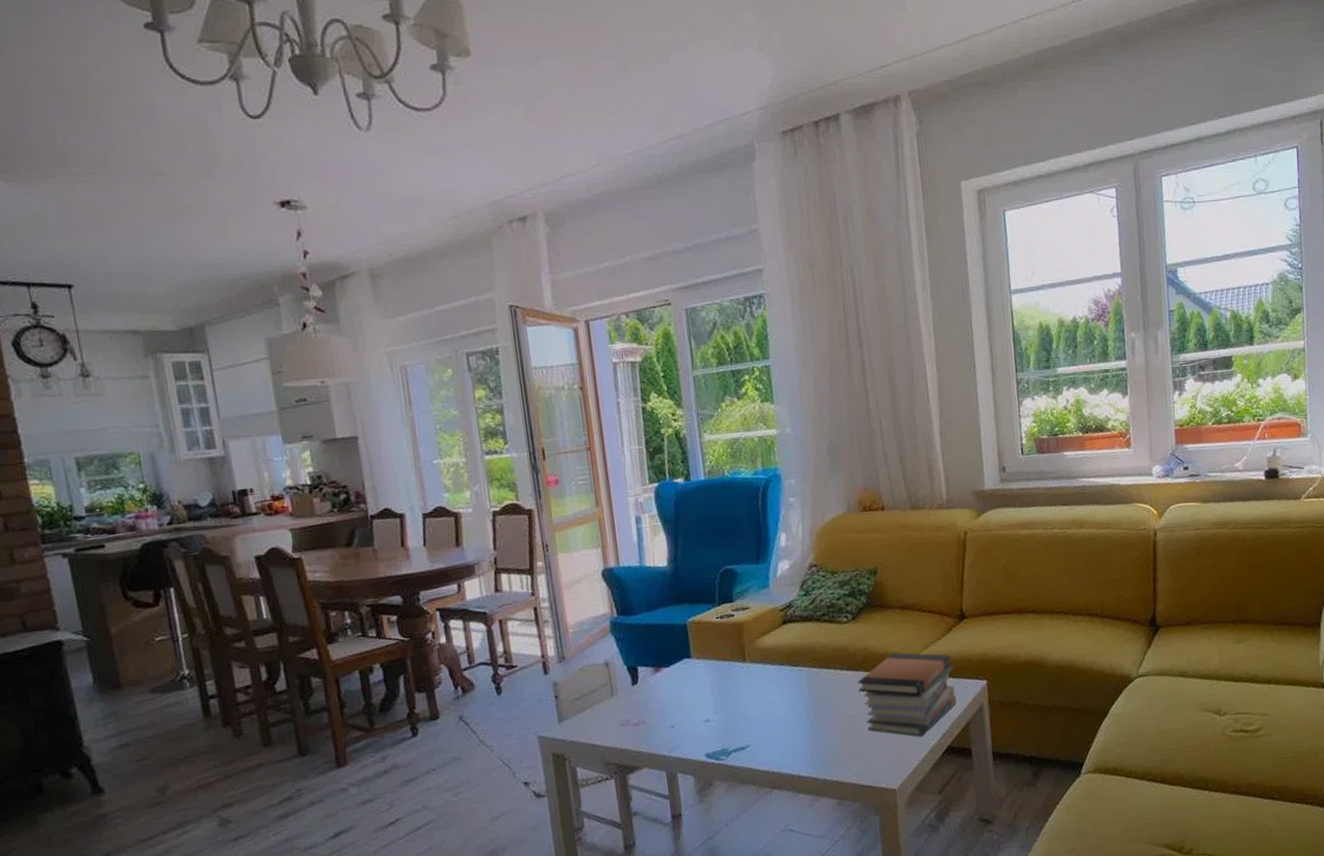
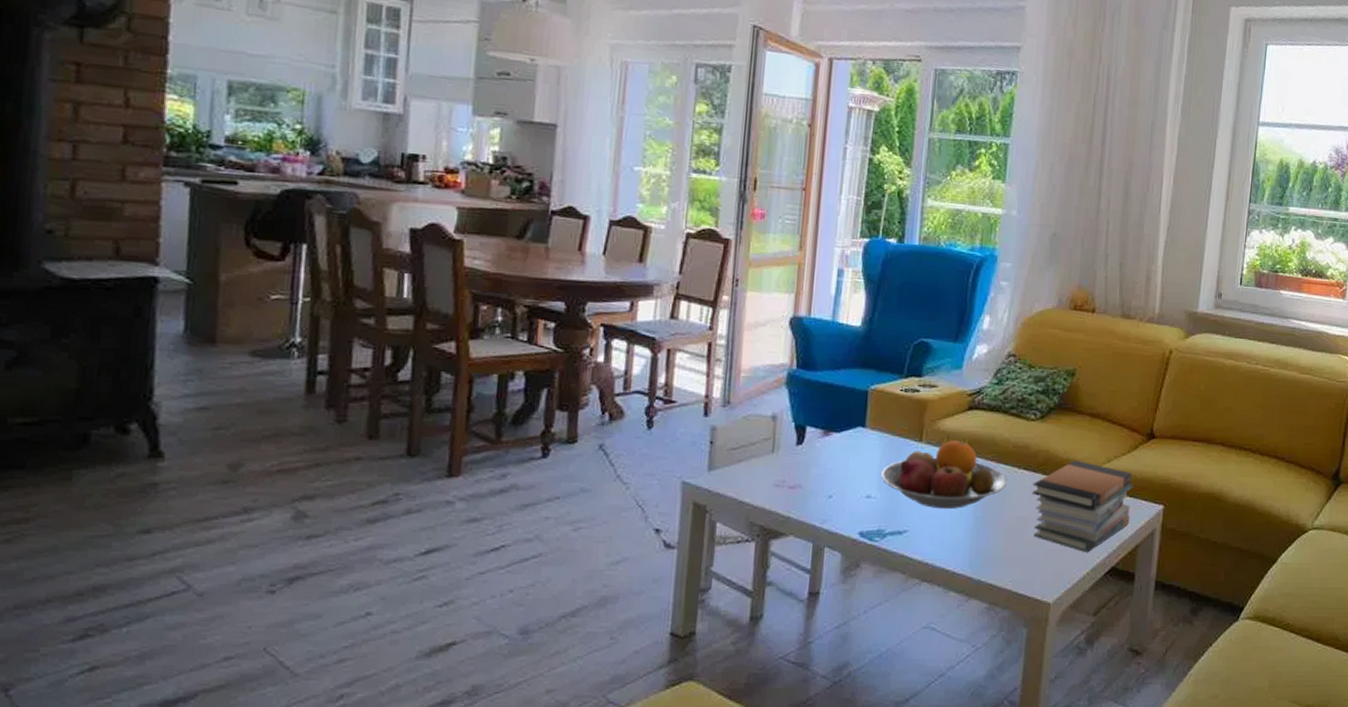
fruit bowl: none [714,651,833,721] -> present [881,435,1007,509]

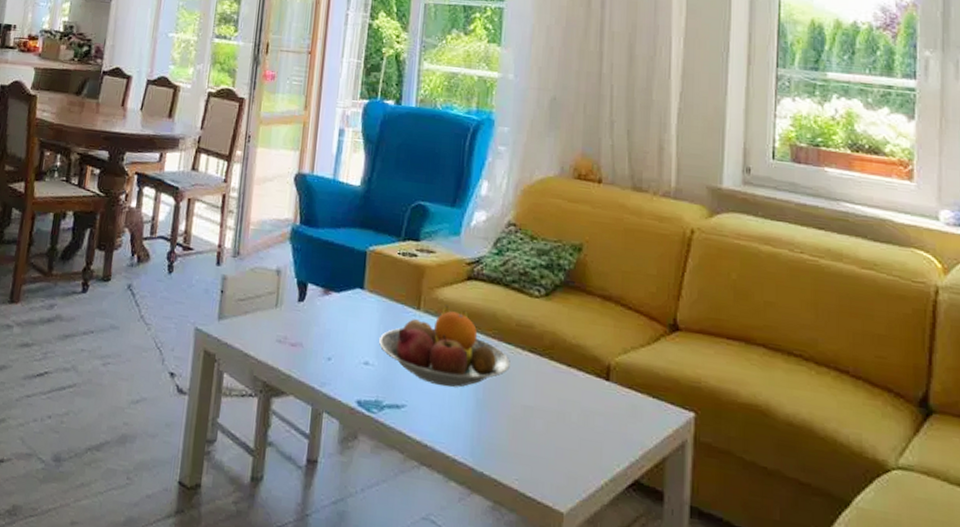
book stack: present [1032,460,1135,553] -> none [538,346,658,459]

